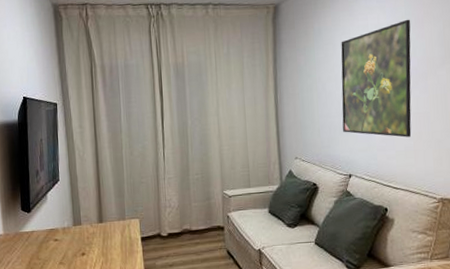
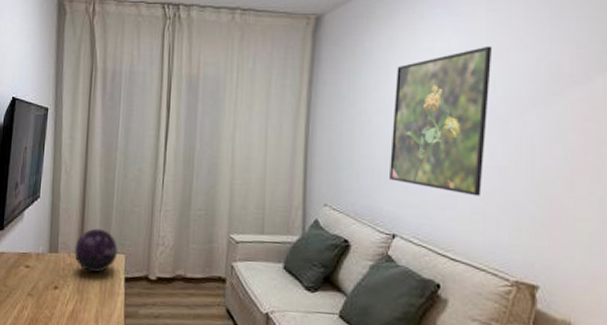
decorative orb: none [94,200,133,238] -> present [73,228,118,273]

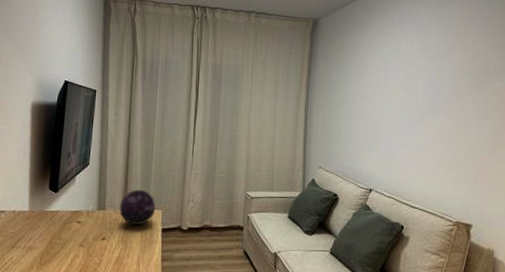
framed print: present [390,46,493,196] -> none [368,46,442,159]

